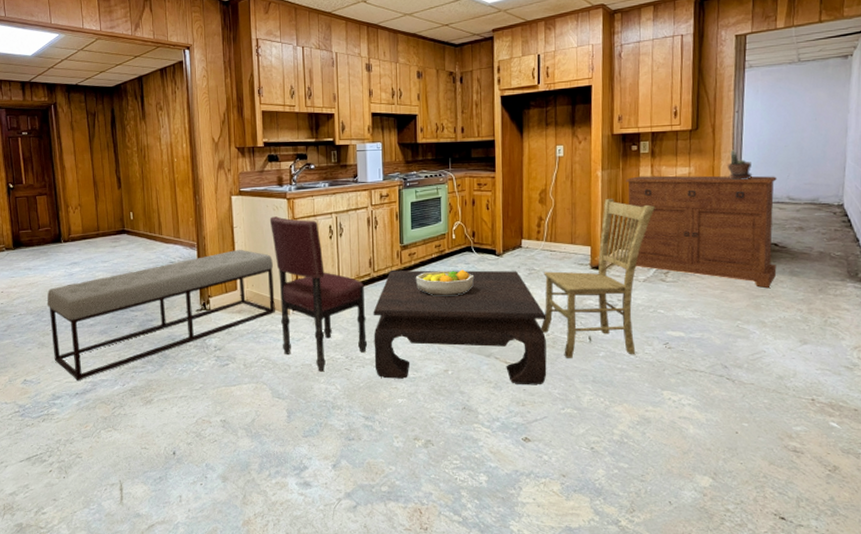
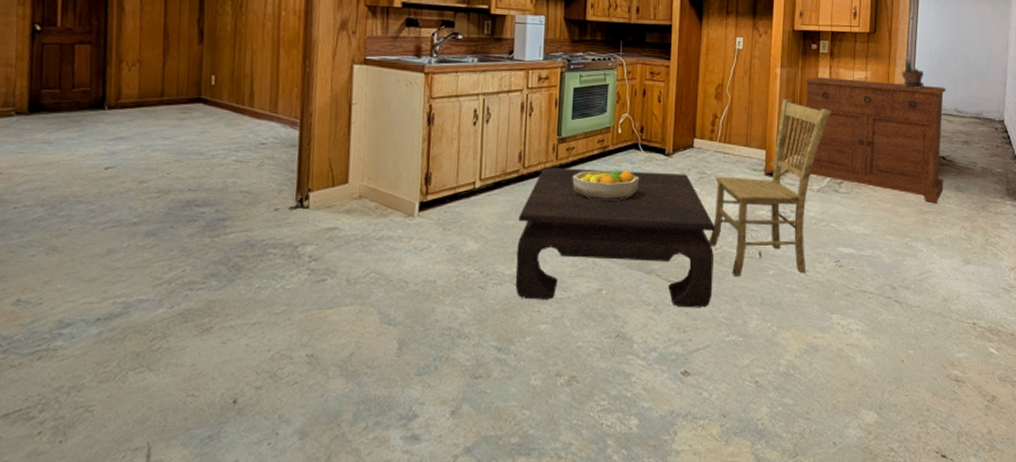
bench: present [47,249,275,382] -> none [69,131,399,302]
dining chair: present [269,216,367,372] -> none [399,93,510,291]

